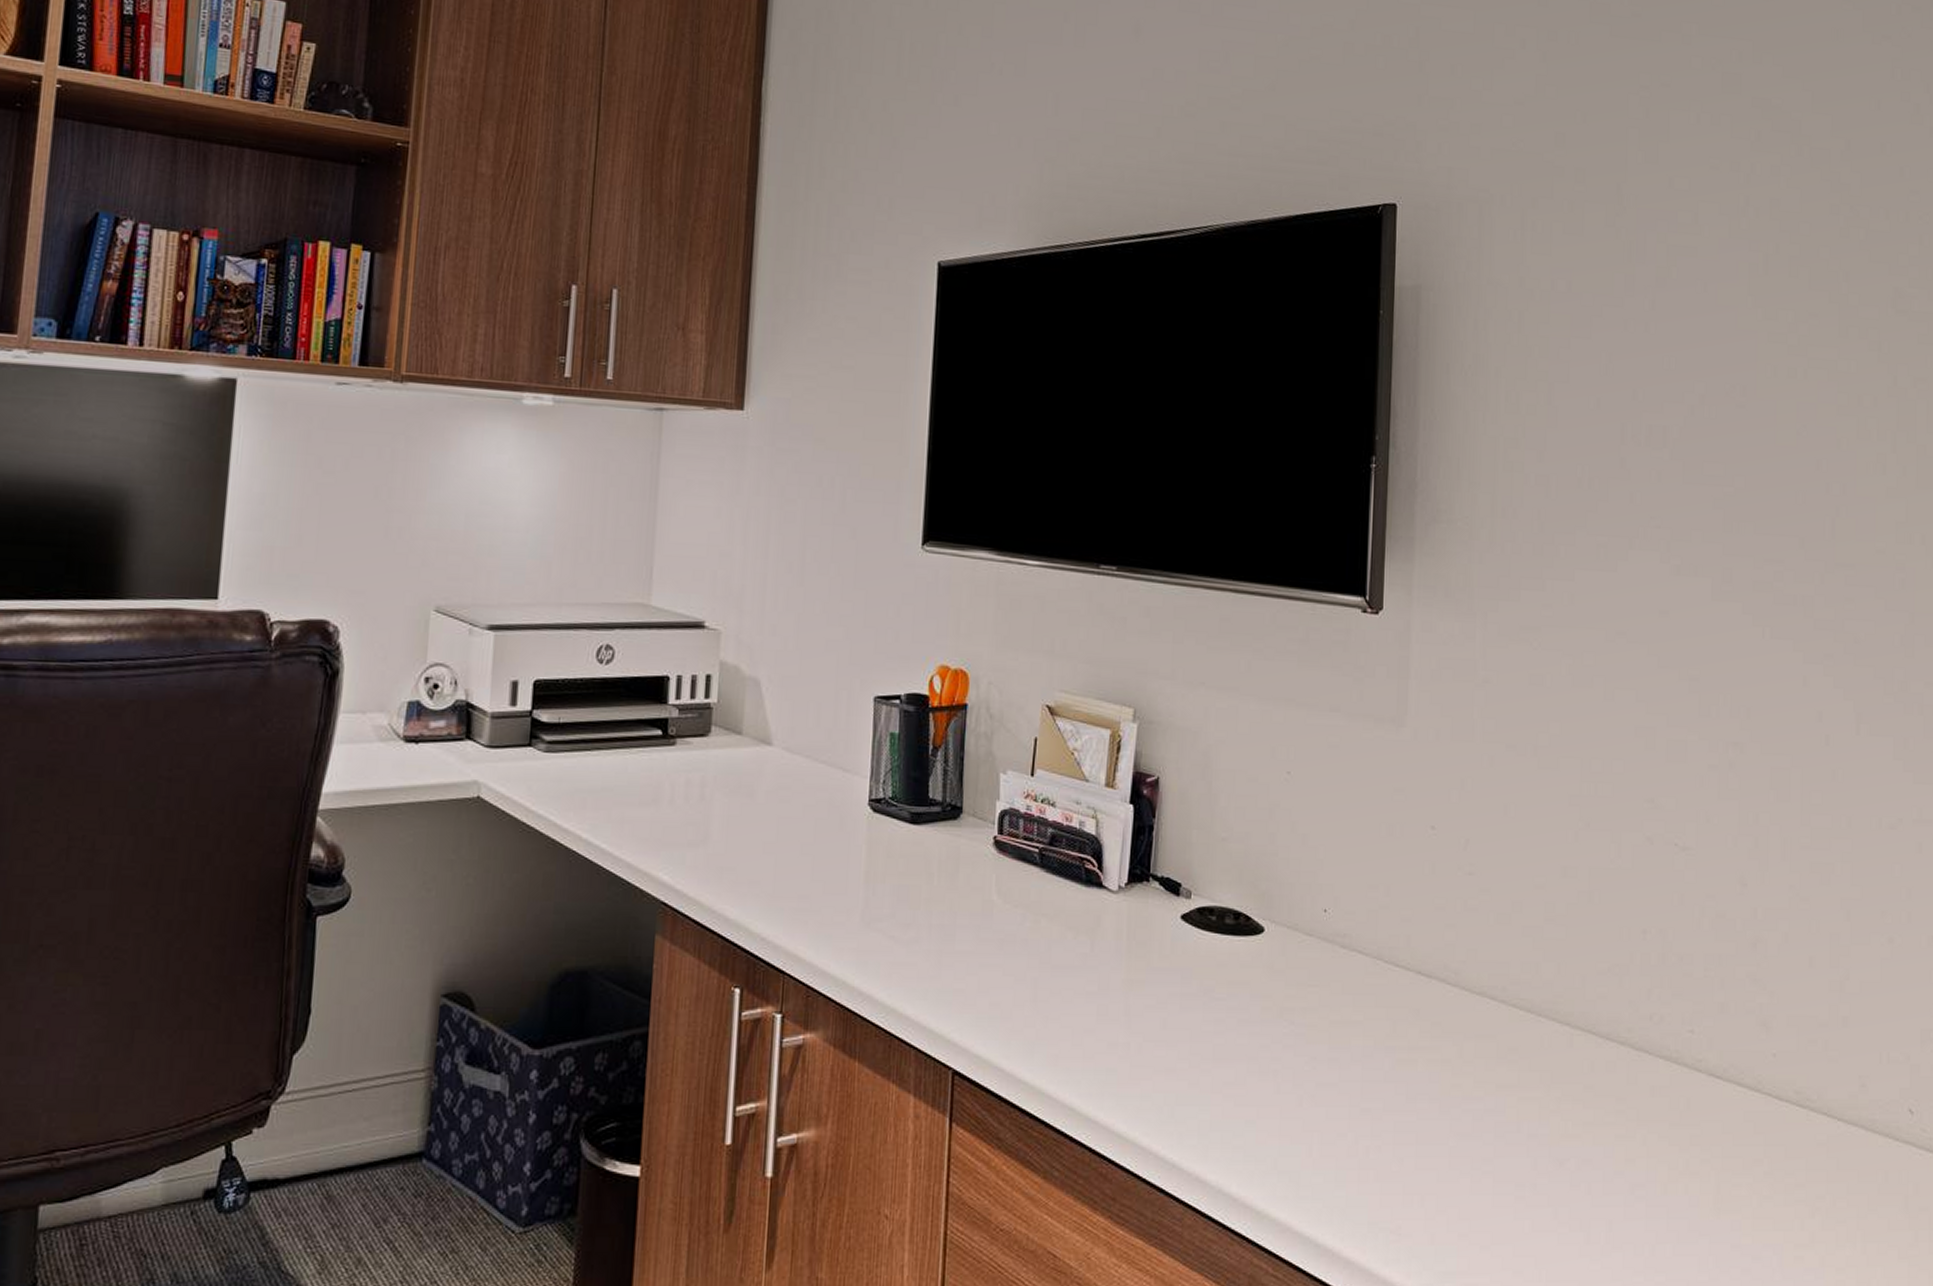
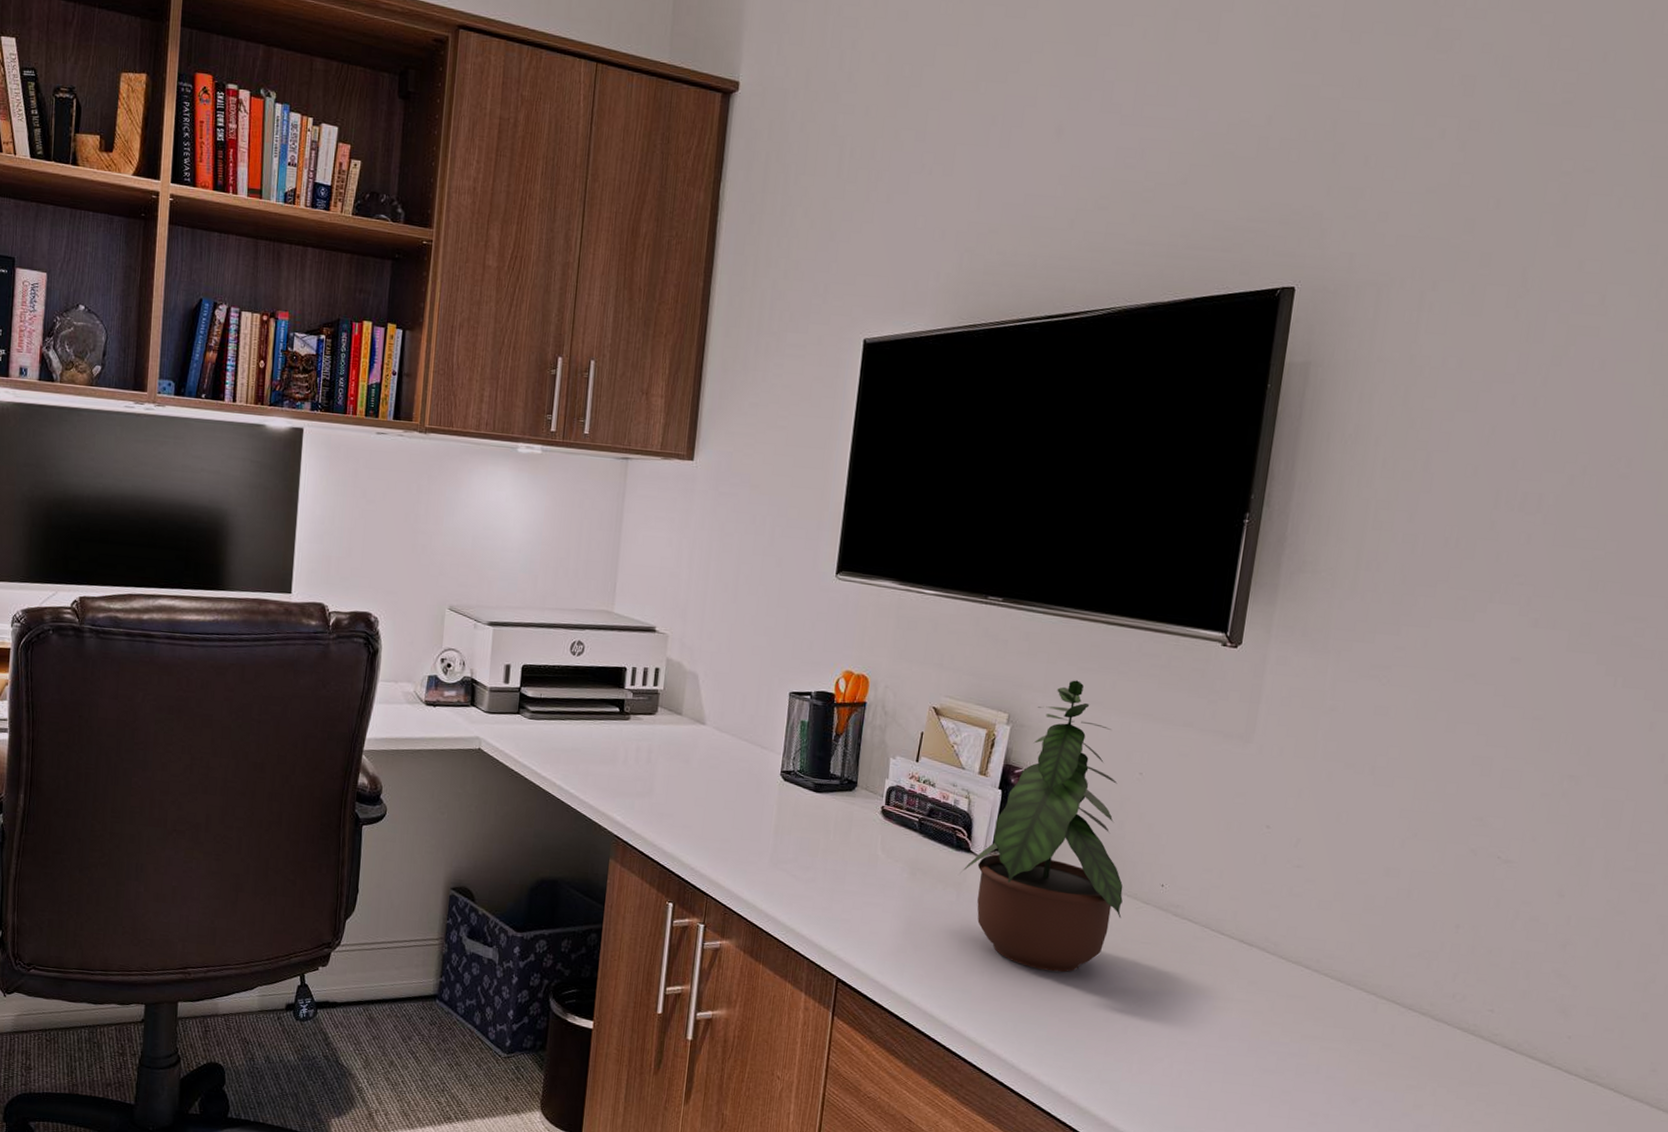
potted plant: none [1092,662,1283,1034] -> present [960,680,1123,973]

